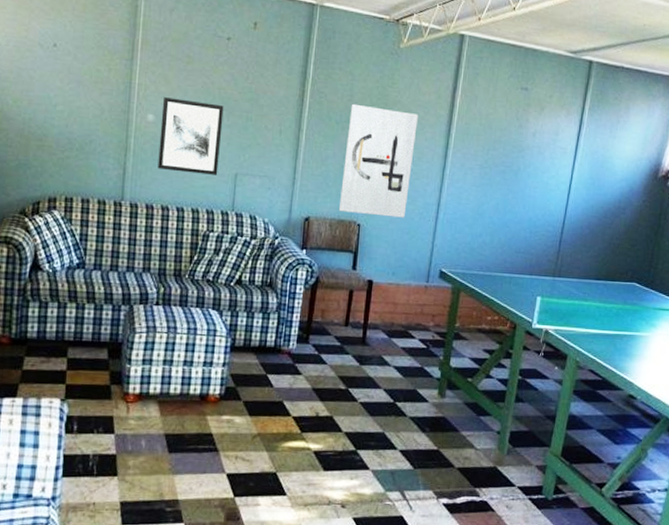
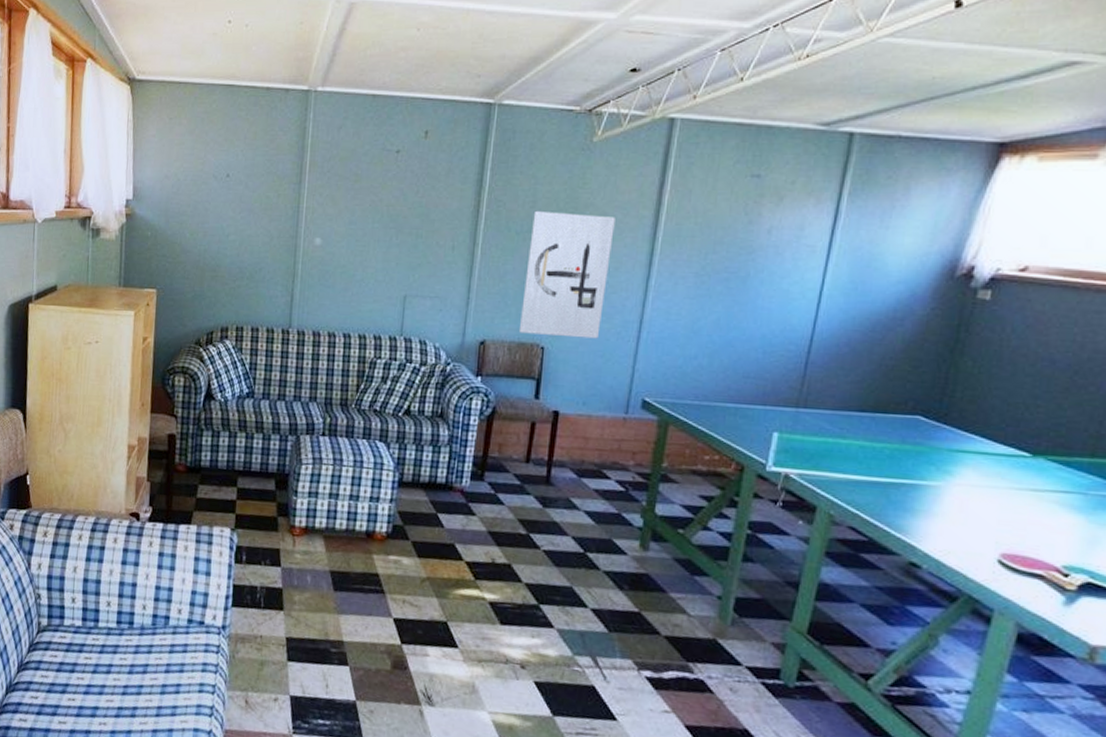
wall art: present [157,97,224,175] -> none [324,219,393,298]

